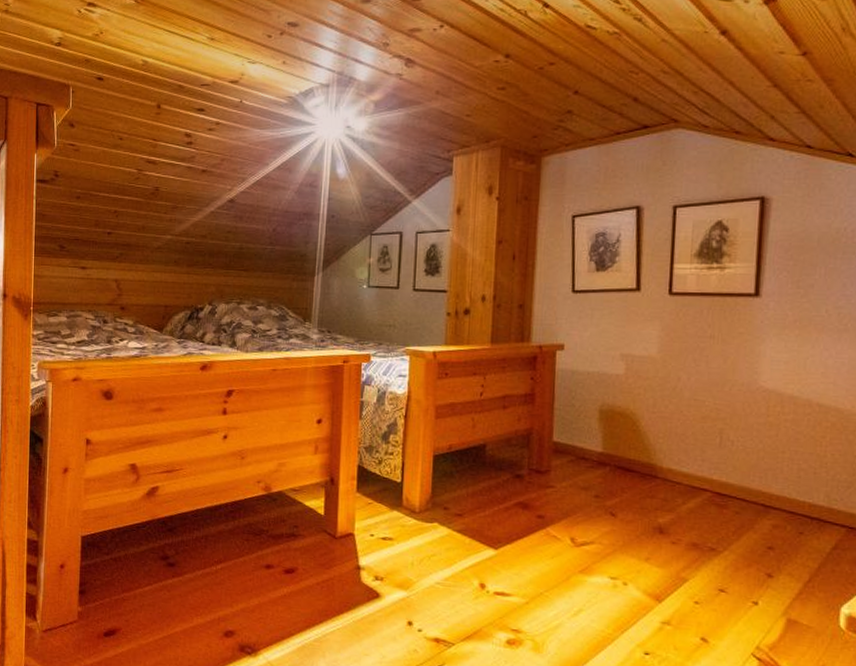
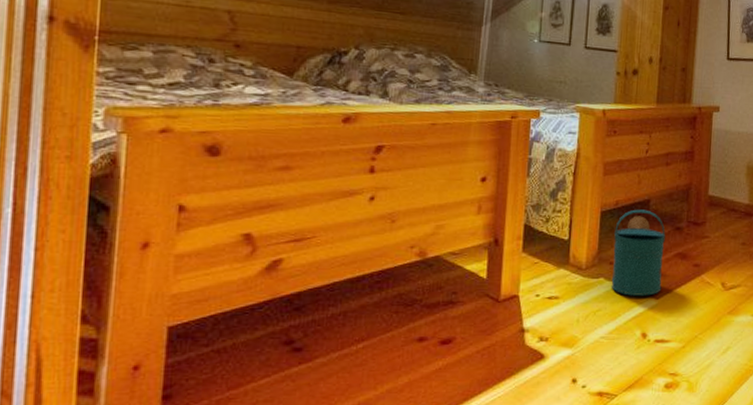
watering can: none [445,454,504,545] -> present [611,209,666,296]

